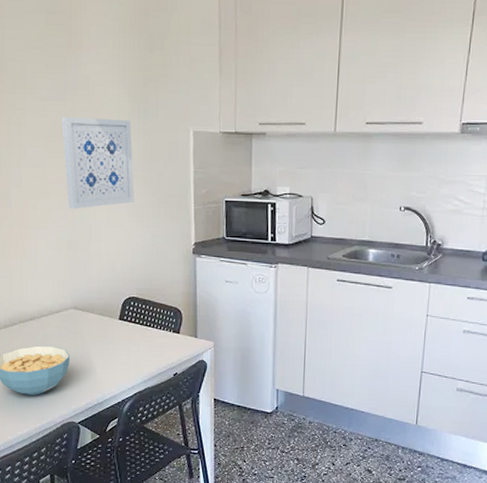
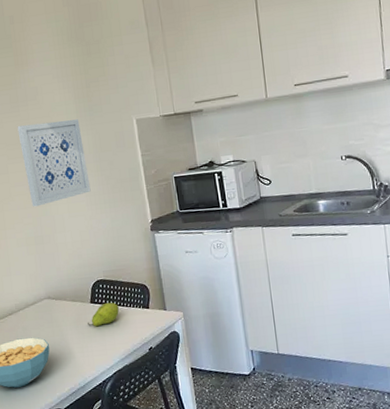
fruit: none [114,321,148,345] -> present [88,302,119,327]

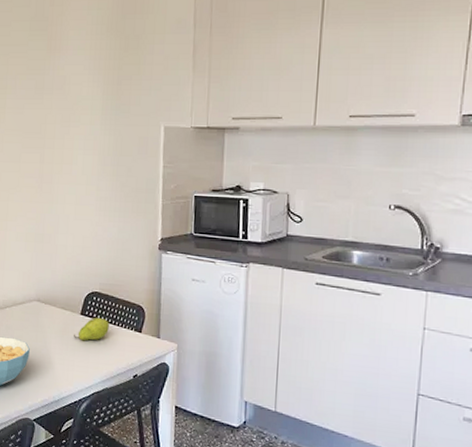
wall art: present [17,119,91,207] -> none [37,115,104,203]

